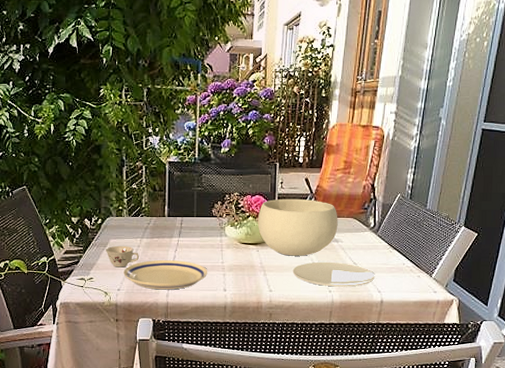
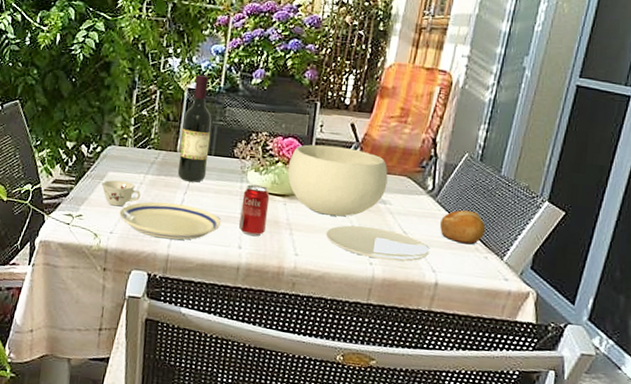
wine bottle: none [167,149,192,240] -> present [177,74,212,183]
beverage can: none [223,238,245,280] -> present [239,184,270,236]
bread roll: none [382,241,418,267] -> present [440,210,486,245]

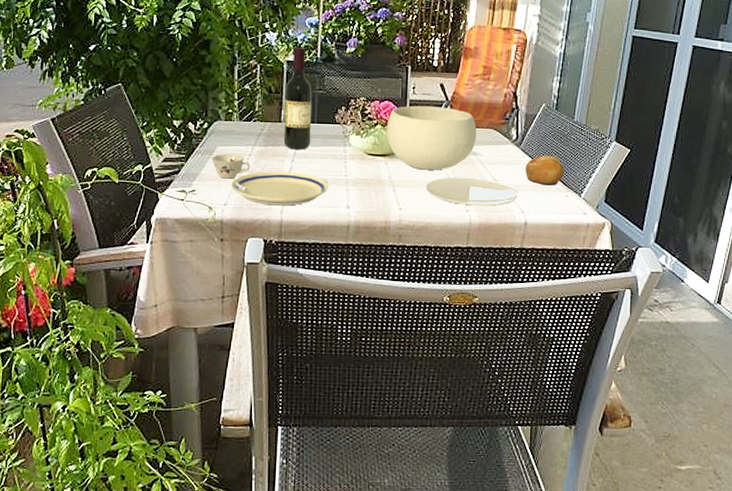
beverage can: present [239,184,270,236] -> none [346,147,372,196]

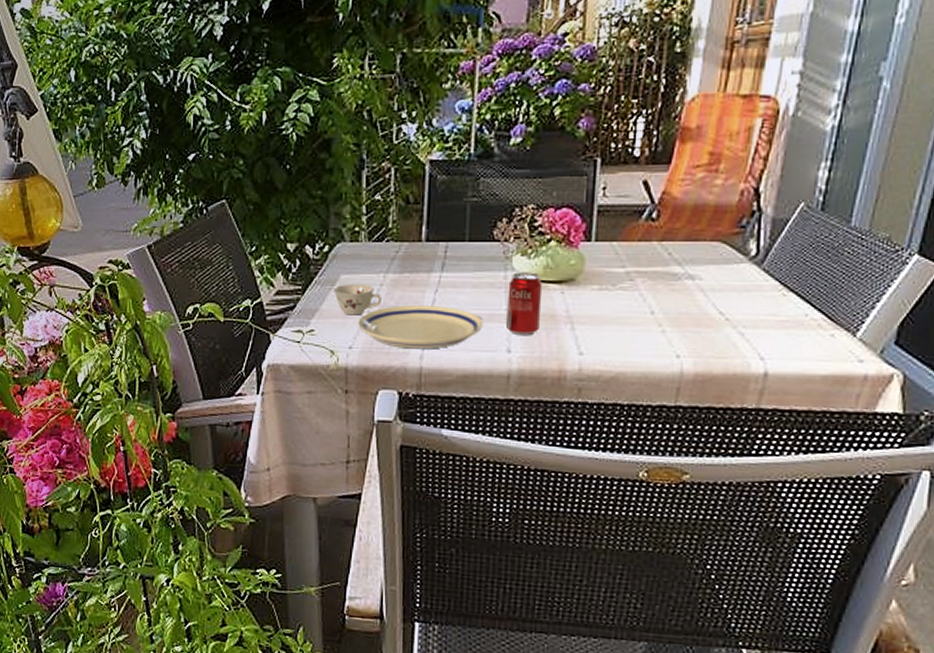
wine bottle: present [283,47,313,150] -> none [424,140,463,277]
beverage can: none [346,147,372,196] -> present [506,272,543,336]
bowl: present [386,105,477,170] -> none [563,212,696,301]
plate: present [425,177,518,207] -> none [617,310,756,351]
bread roll: present [526,155,565,186] -> none [769,278,832,321]

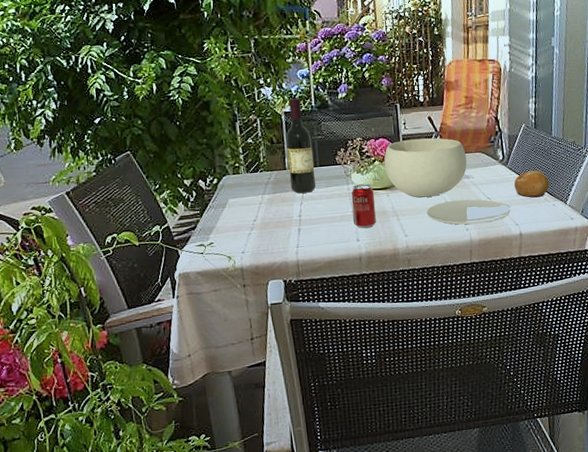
teacup: present [334,283,382,316] -> none [225,204,262,229]
plate: present [358,305,484,349] -> none [246,214,338,248]
wine bottle: none [424,140,463,277] -> present [285,97,316,194]
bowl: none [563,212,696,301] -> present [384,137,467,198]
plate: none [617,310,756,351] -> present [426,199,511,225]
bread roll: none [769,278,832,321] -> present [514,170,550,198]

